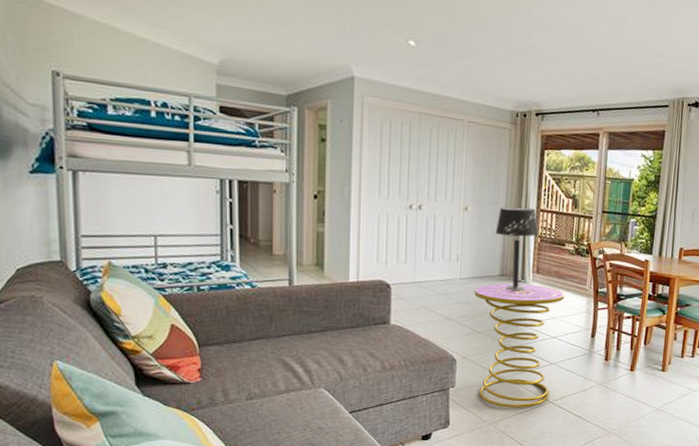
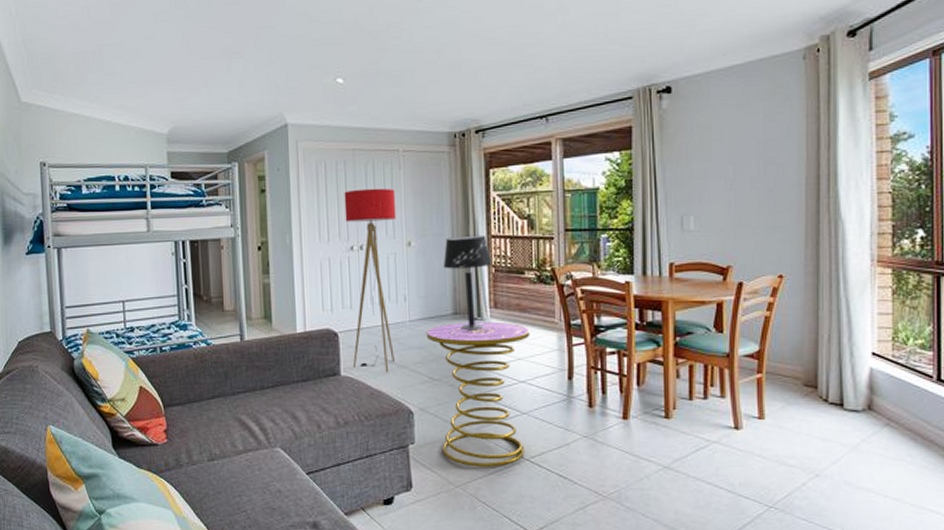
floor lamp: none [404,151,457,324] -> present [344,188,396,373]

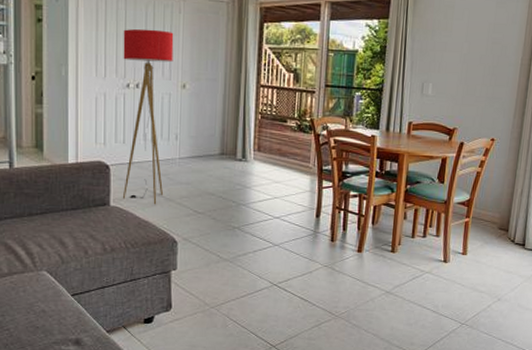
side table: present [426,321,530,467] -> none [194,162,288,291]
table lamp: present [443,235,493,331] -> none [214,83,260,170]

